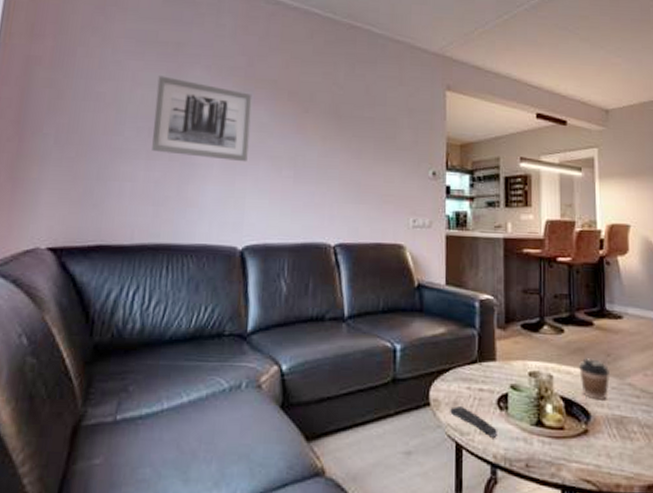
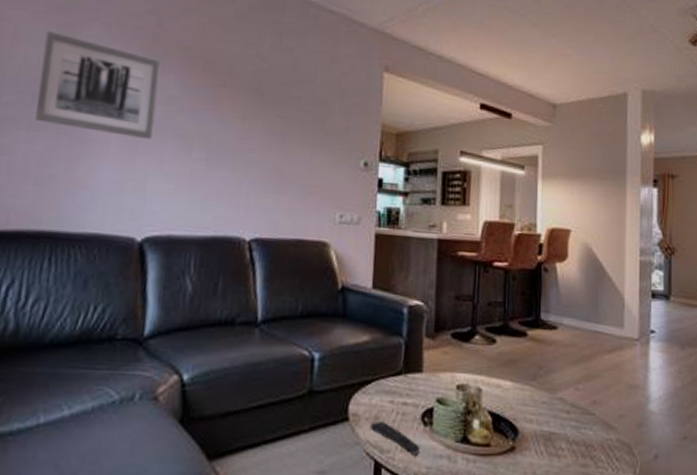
coffee cup: present [579,358,610,402] -> none [510,371,541,417]

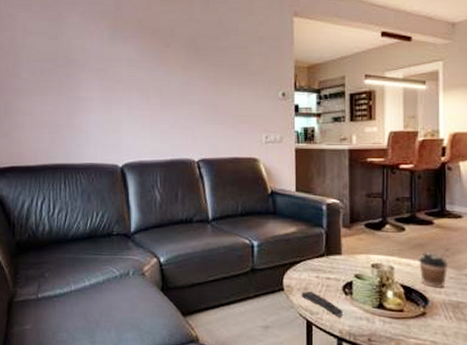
wall art: present [35,31,161,140] -> none [43,24,121,94]
coffee cup: none [510,371,541,417] -> present [419,253,448,289]

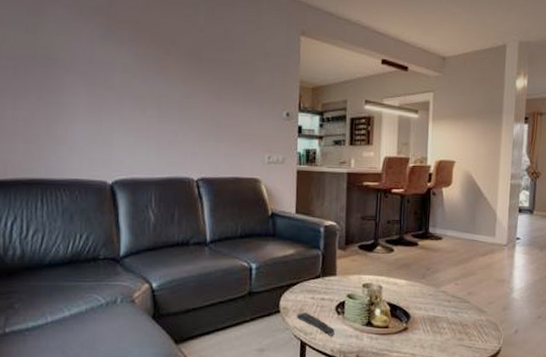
coffee cup: present [419,253,448,289] -> none [404,272,428,306]

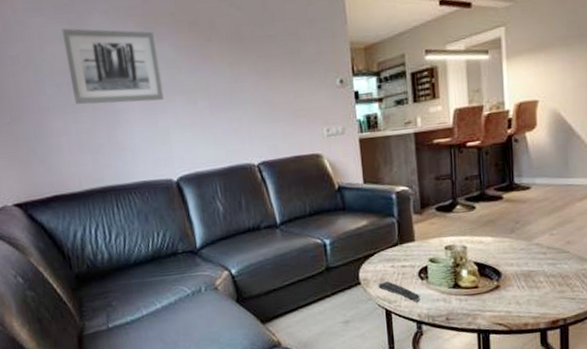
wall art: none [17,13,115,102] -> present [61,28,164,105]

